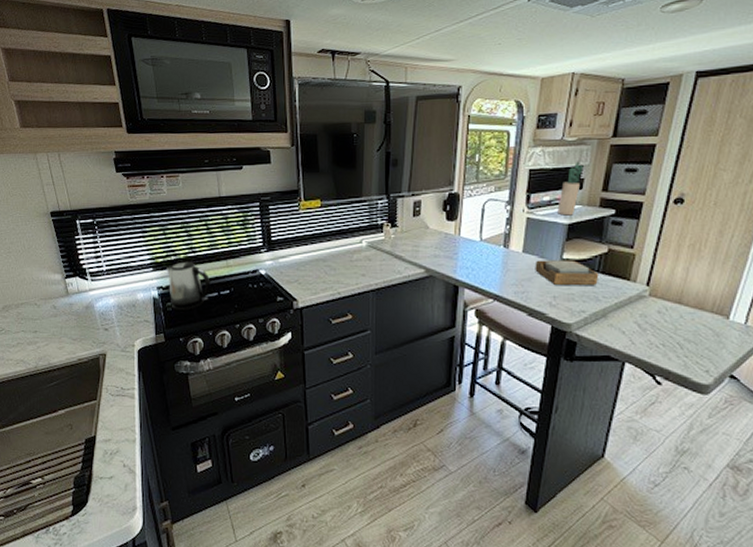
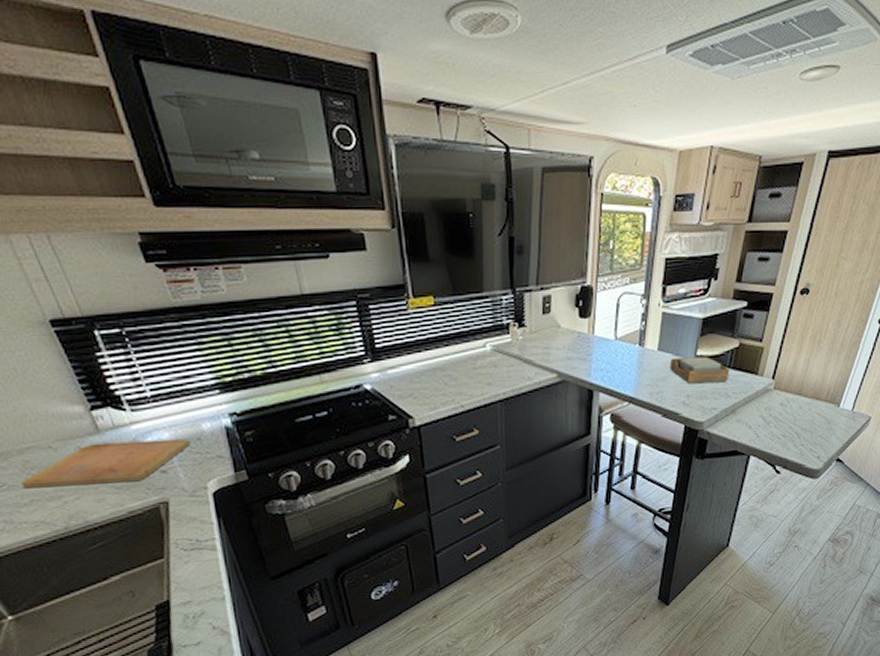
cutting board: none [13,304,127,336] -> present [21,438,190,489]
kettle: present [166,261,211,312] -> none [239,378,302,442]
vase: present [557,160,584,216] -> none [693,248,719,309]

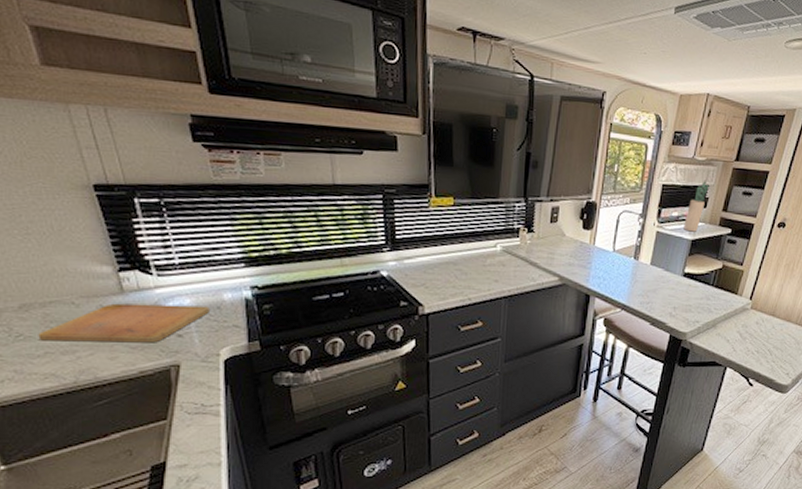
napkin holder: present [670,356,730,384] -> none [660,273,713,299]
vase: none [693,248,719,309] -> present [683,179,709,232]

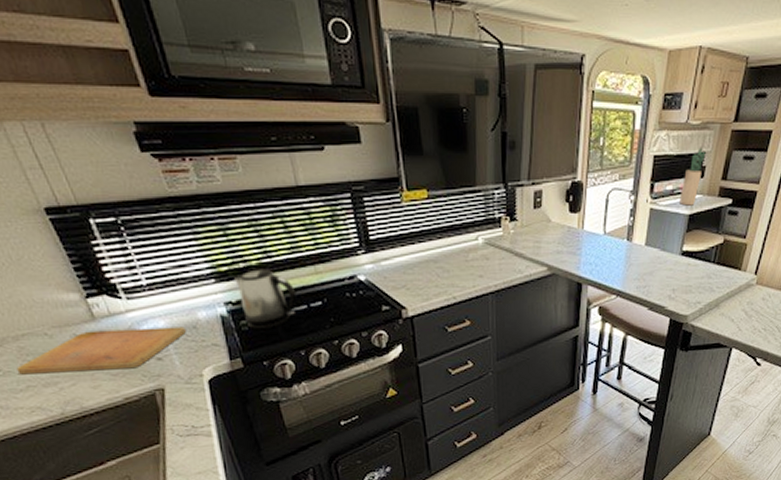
kettle: none [263,257,321,316] -> present [234,268,297,331]

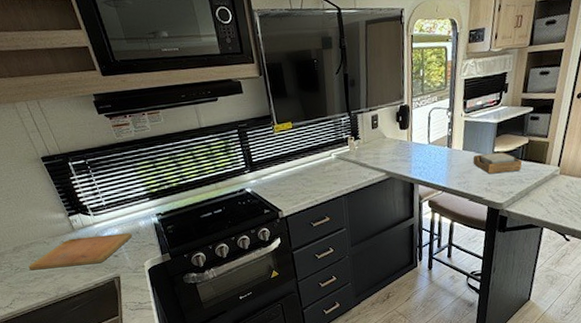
kettle: present [234,268,297,331] -> none [162,188,205,233]
napkin holder: none [656,252,715,278] -> present [473,152,523,174]
vase: present [679,146,706,206] -> none [488,68,508,116]

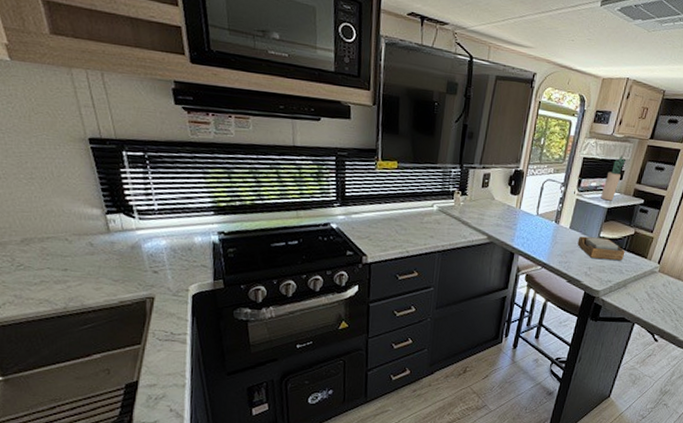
cutting board: present [28,232,132,271] -> none [36,241,182,277]
vase: none [488,68,508,116] -> present [601,154,626,201]

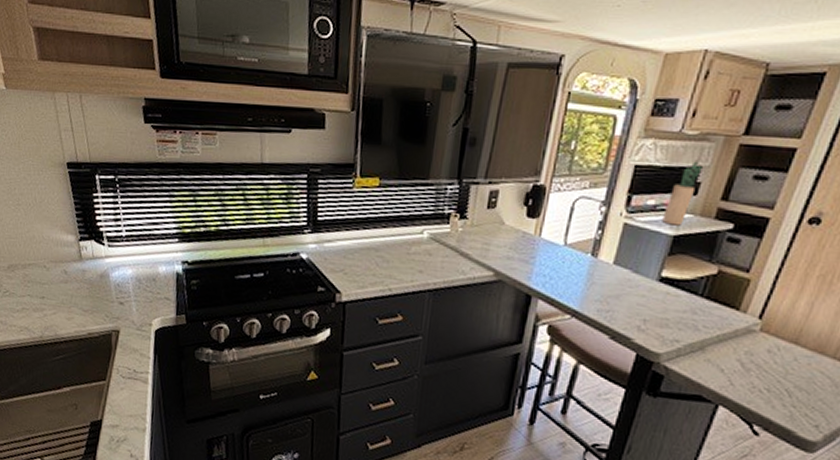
napkin holder: present [577,236,626,261] -> none [625,275,703,313]

